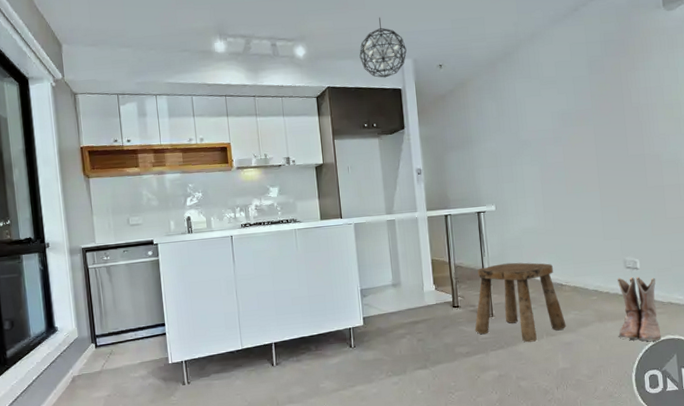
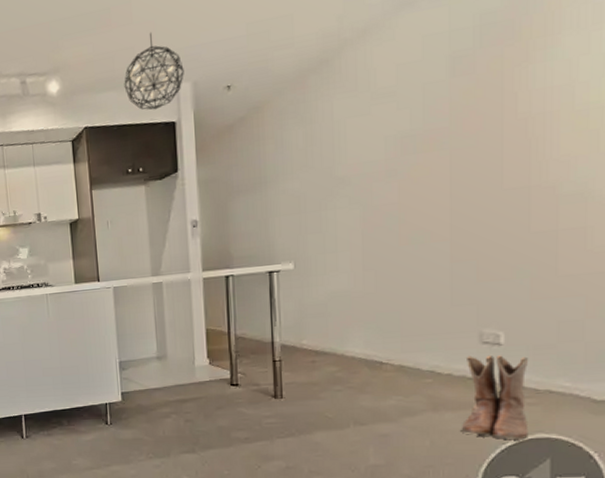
stool: present [475,262,567,343] -> none [257,334,384,431]

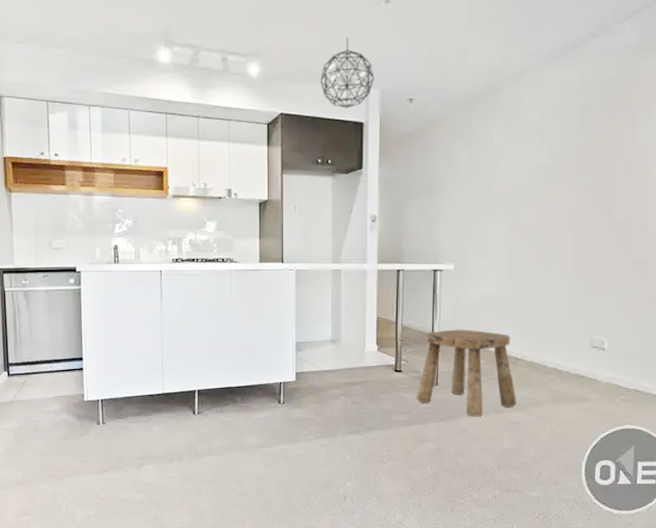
stool: none [257,334,384,431] -> present [416,329,517,417]
boots: present [461,354,529,440] -> none [573,357,623,430]

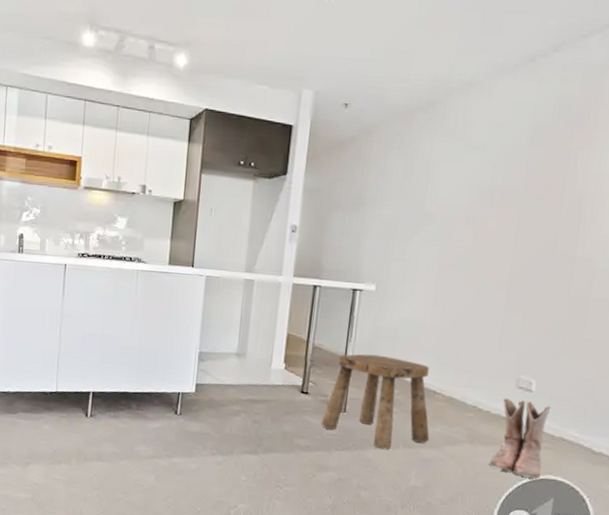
pendant light: present [320,36,374,108] -> none [250,32,309,109]
boots: none [573,357,623,430] -> present [489,397,550,479]

